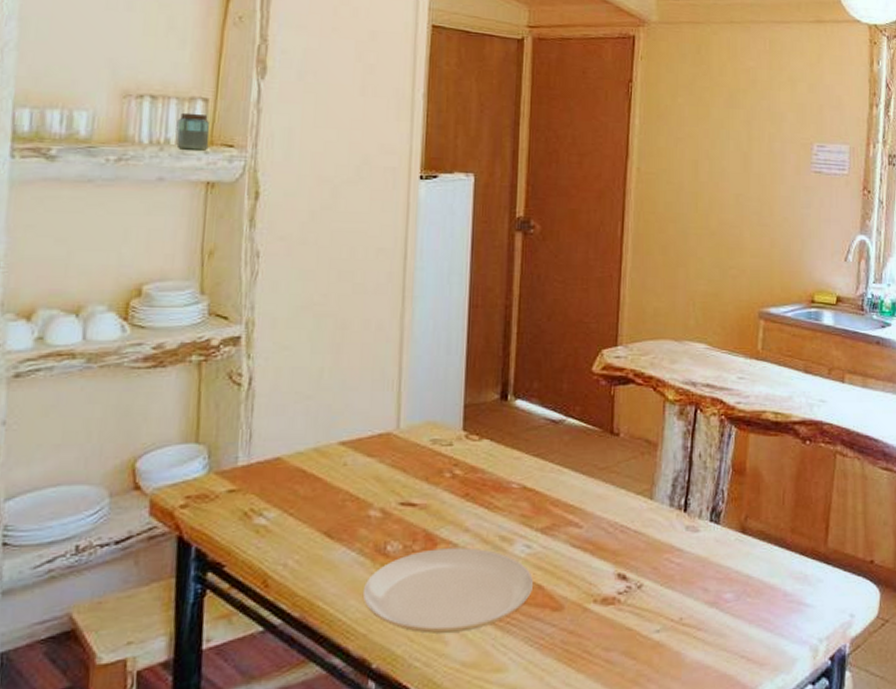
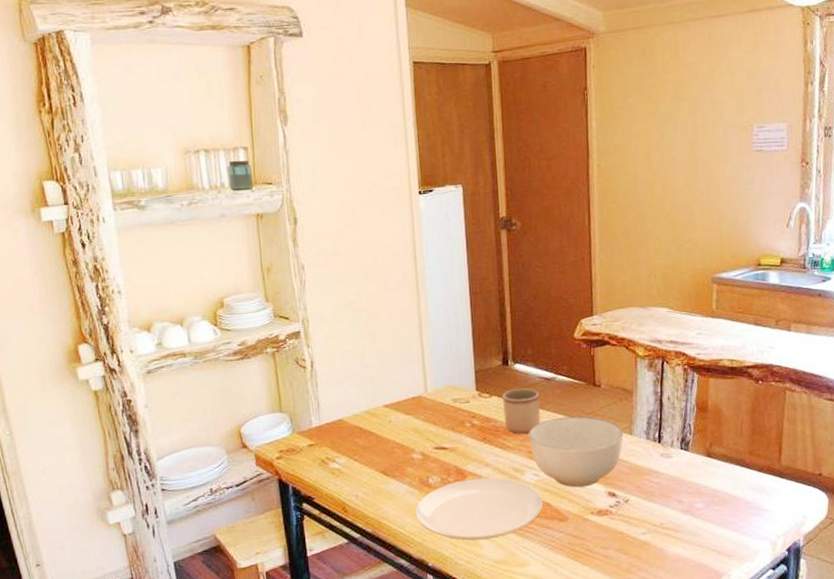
mug: none [495,430,543,491] -> present [503,387,541,434]
bowl: none [524,471,642,566] -> present [528,416,623,488]

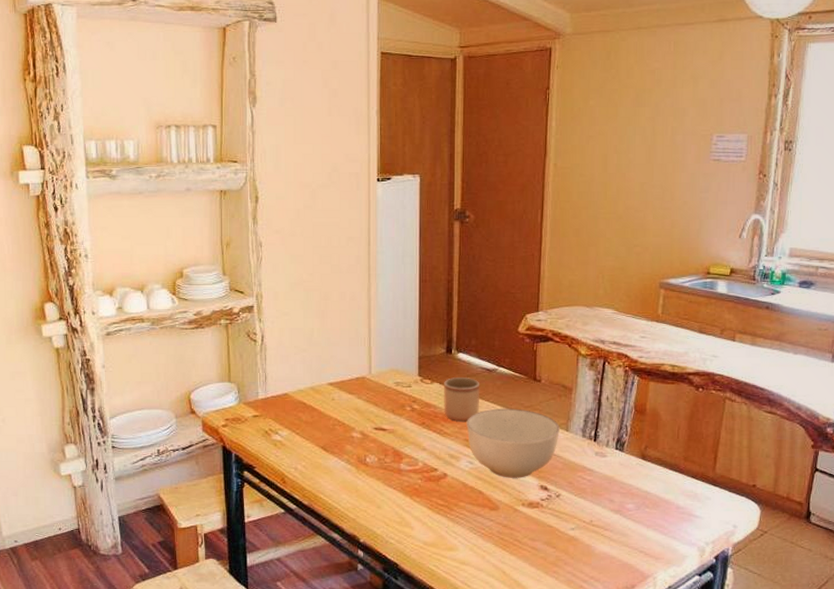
peanut butter: present [228,161,254,192] -> none [197,138,220,167]
plate: present [415,478,543,541] -> none [351,462,476,521]

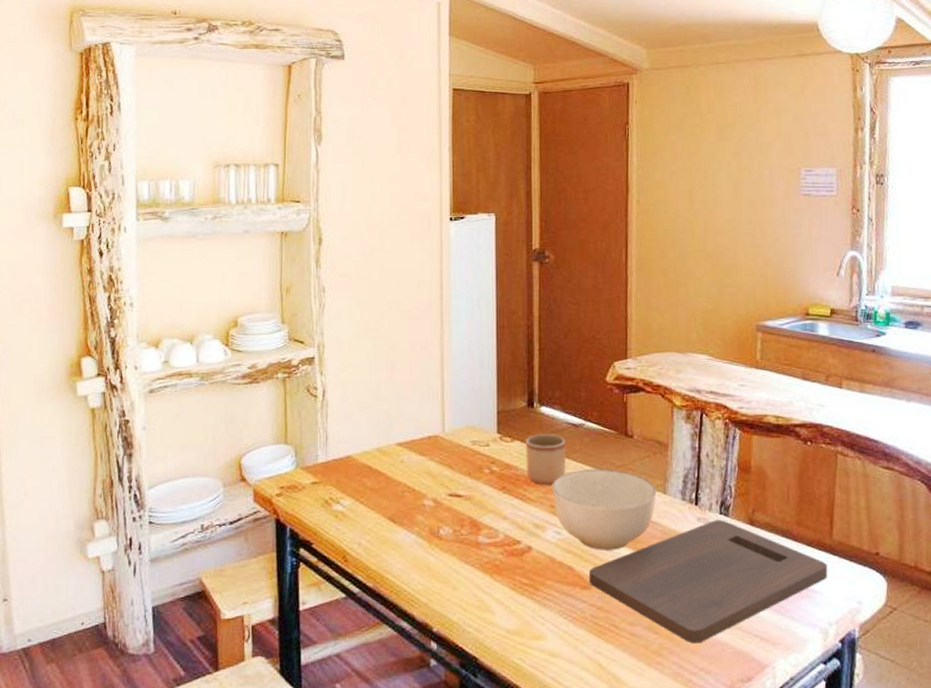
cutting board: none [497,454,709,557] -> present [589,520,828,644]

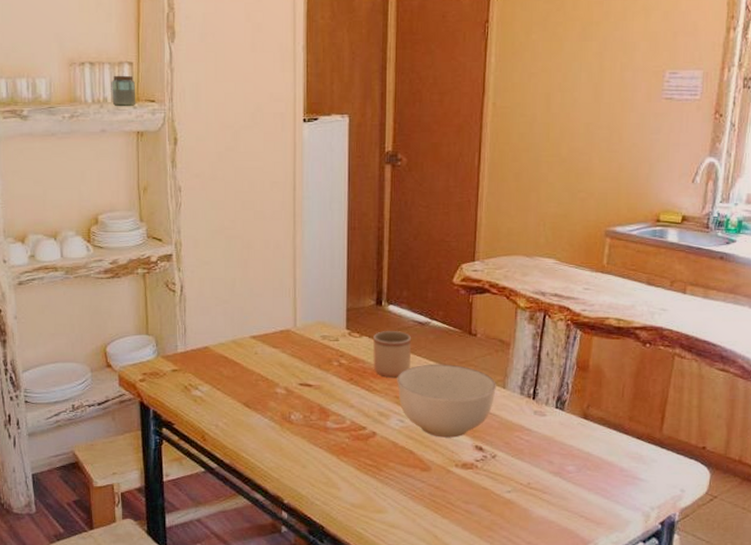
peanut butter: none [256,178,281,208] -> present [112,76,136,107]
cutting board: present [589,520,828,644] -> none [429,413,655,521]

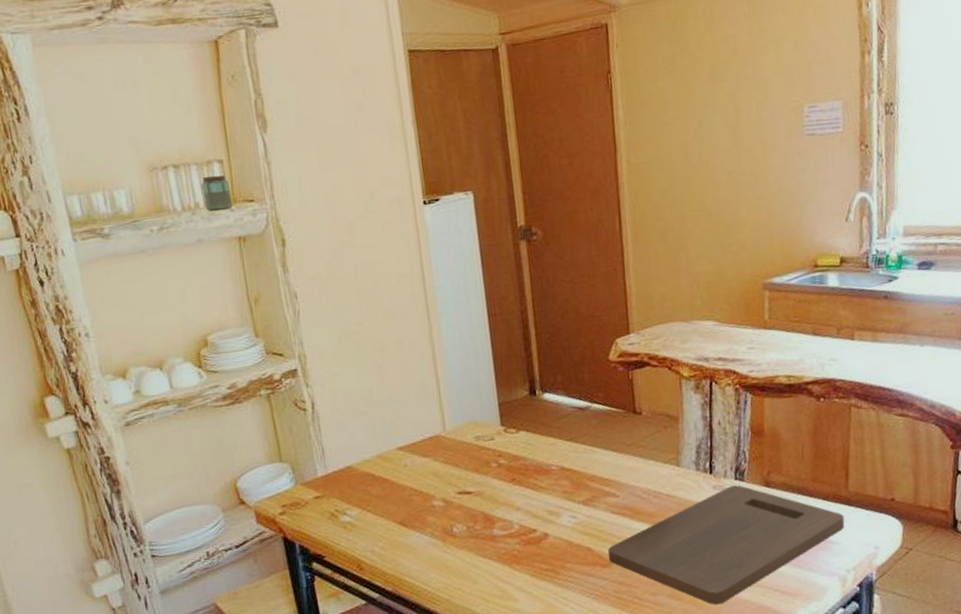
mug: present [373,330,412,378] -> none [531,419,576,472]
bowl: present [397,364,496,438] -> none [563,448,670,529]
cutting board: none [429,413,655,521] -> present [608,485,845,605]

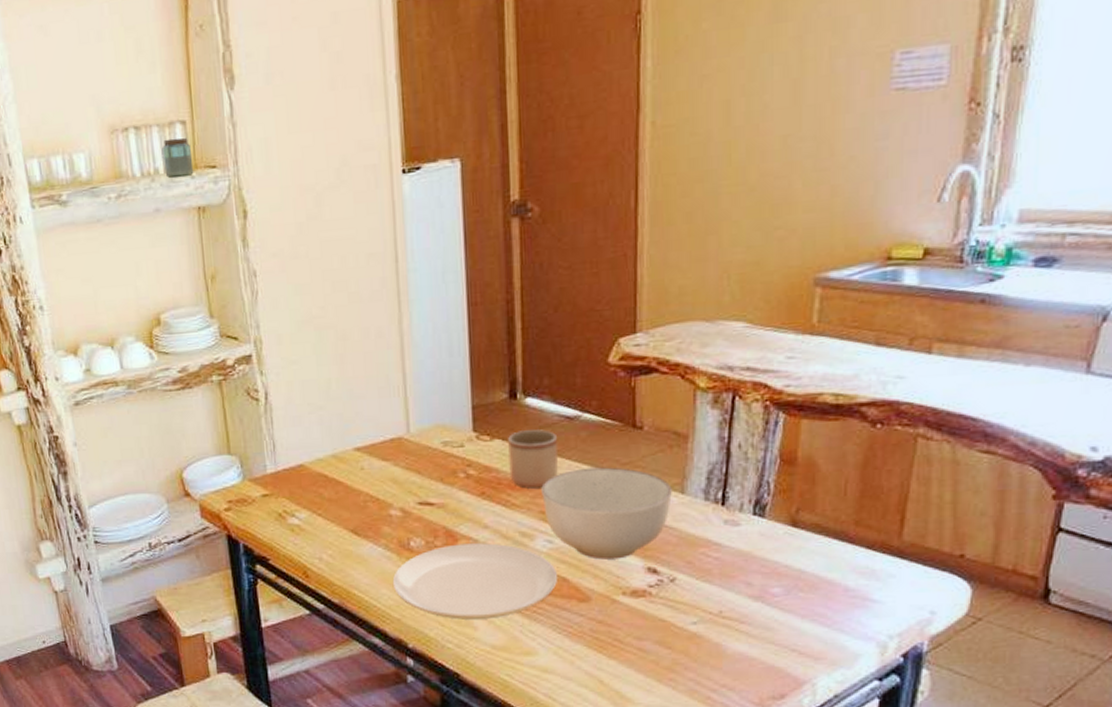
plate: none [439,523,583,594] -> present [392,543,558,619]
mug: none [531,419,576,472] -> present [508,428,559,489]
bowl: none [563,448,670,529] -> present [541,467,672,560]
cutting board: present [608,485,845,605] -> none [588,521,893,659]

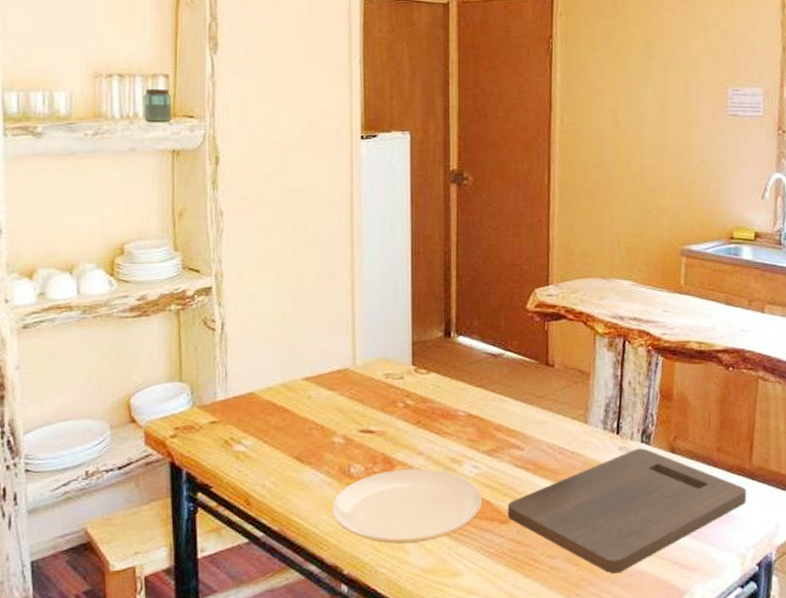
mug: present [508,428,559,489] -> none [442,364,485,418]
bowl: present [541,467,672,560] -> none [470,399,577,483]
cutting board: none [588,521,893,659] -> present [508,448,747,574]

